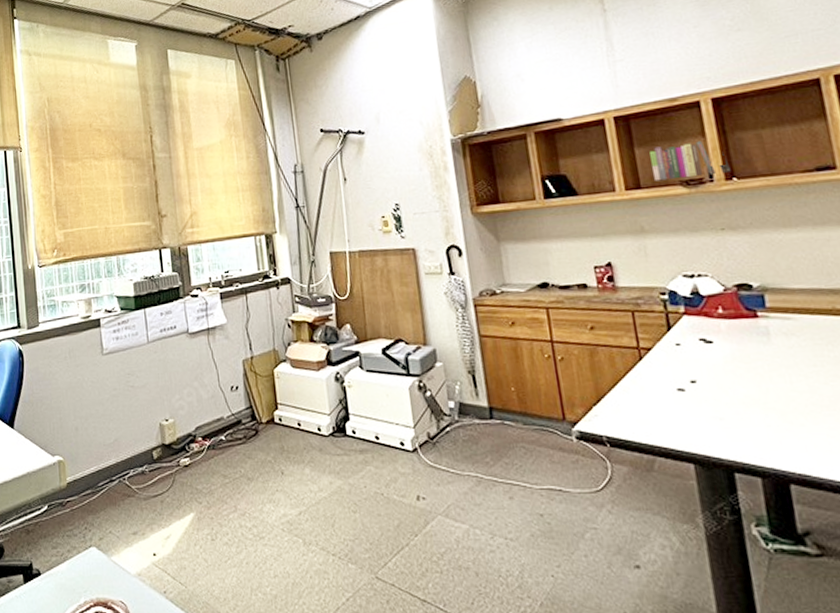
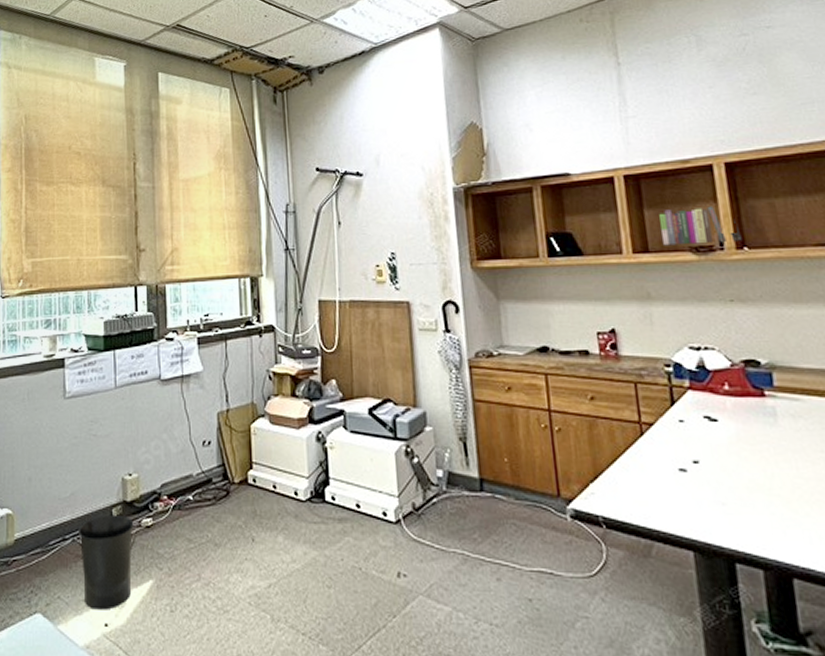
waste bin: none [123,456,175,542] -> present [77,514,134,610]

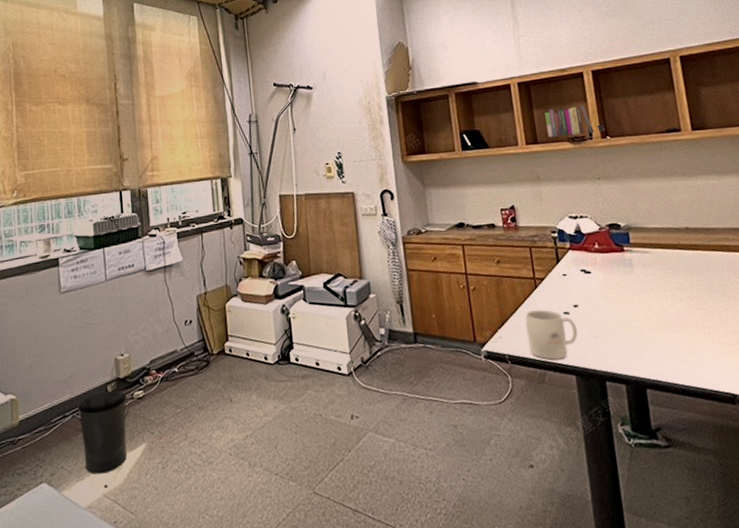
mug: none [627,463,698,529] -> present [525,310,578,360]

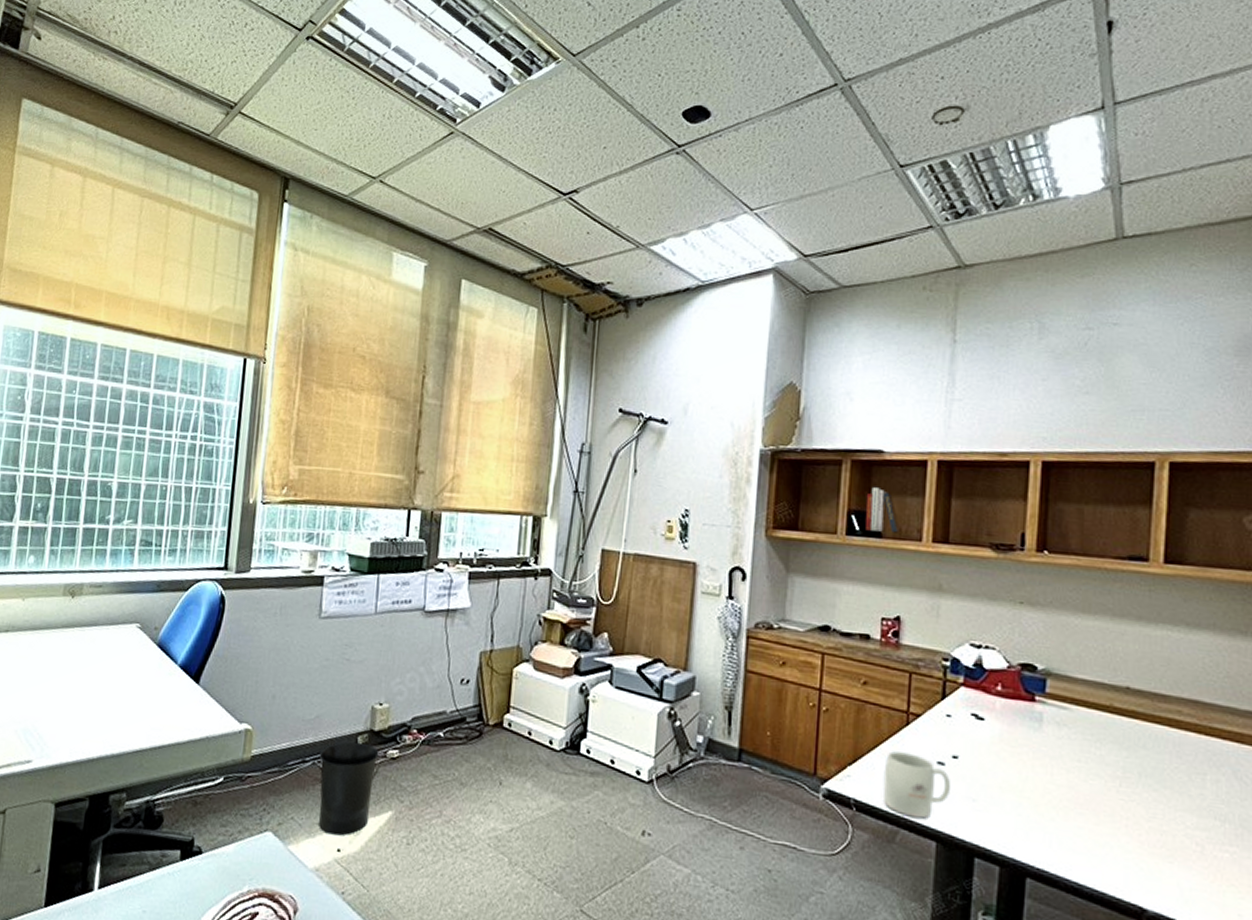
books: none [471,110,502,145] -> present [865,487,901,533]
books: present [545,105,606,138] -> none [965,502,1044,545]

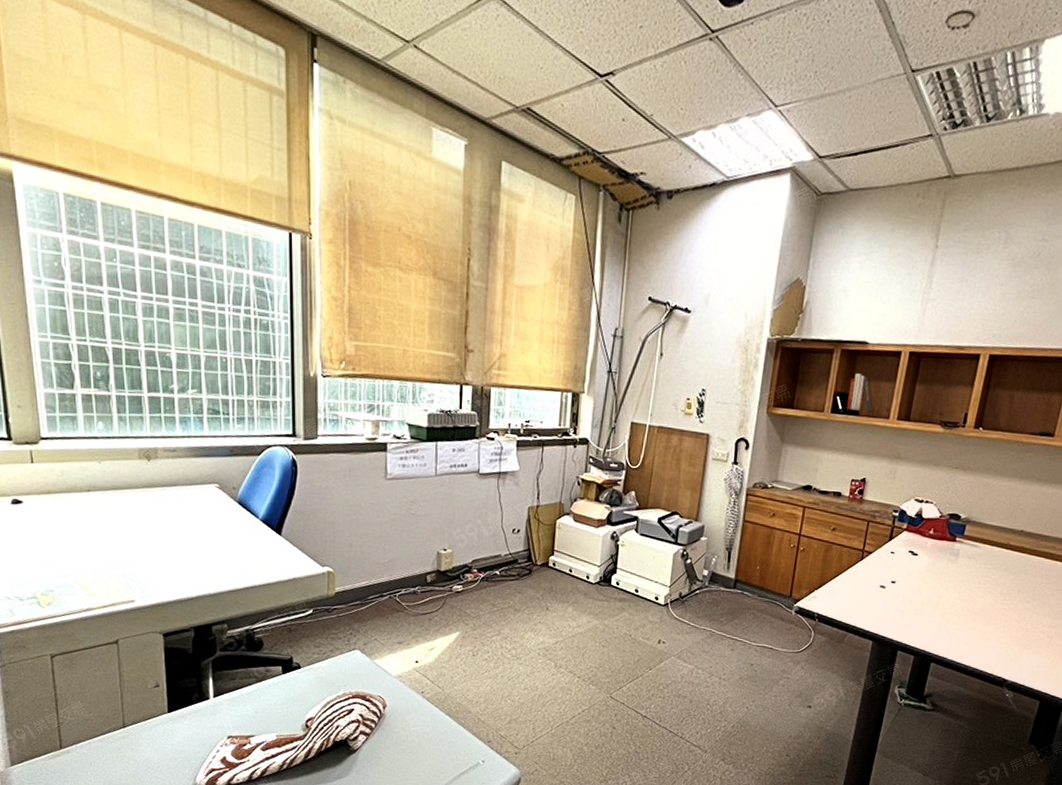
waste bin: present [319,742,379,836] -> none [394,580,446,651]
mug: present [883,751,950,819] -> none [838,579,888,626]

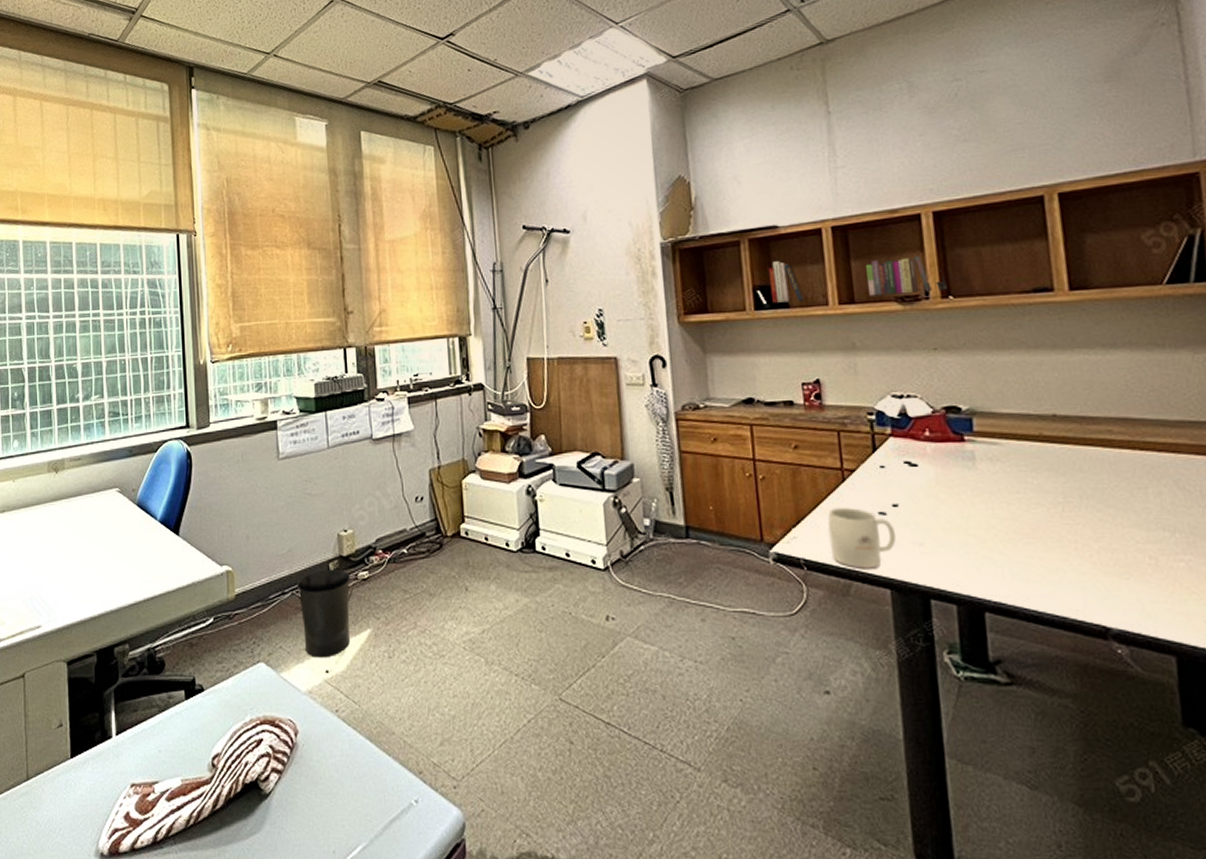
waste bin: none [394,580,446,651] -> present [296,569,351,658]
mug: none [838,579,888,626] -> present [828,508,896,569]
books: none [922,387,982,423] -> present [866,255,948,297]

